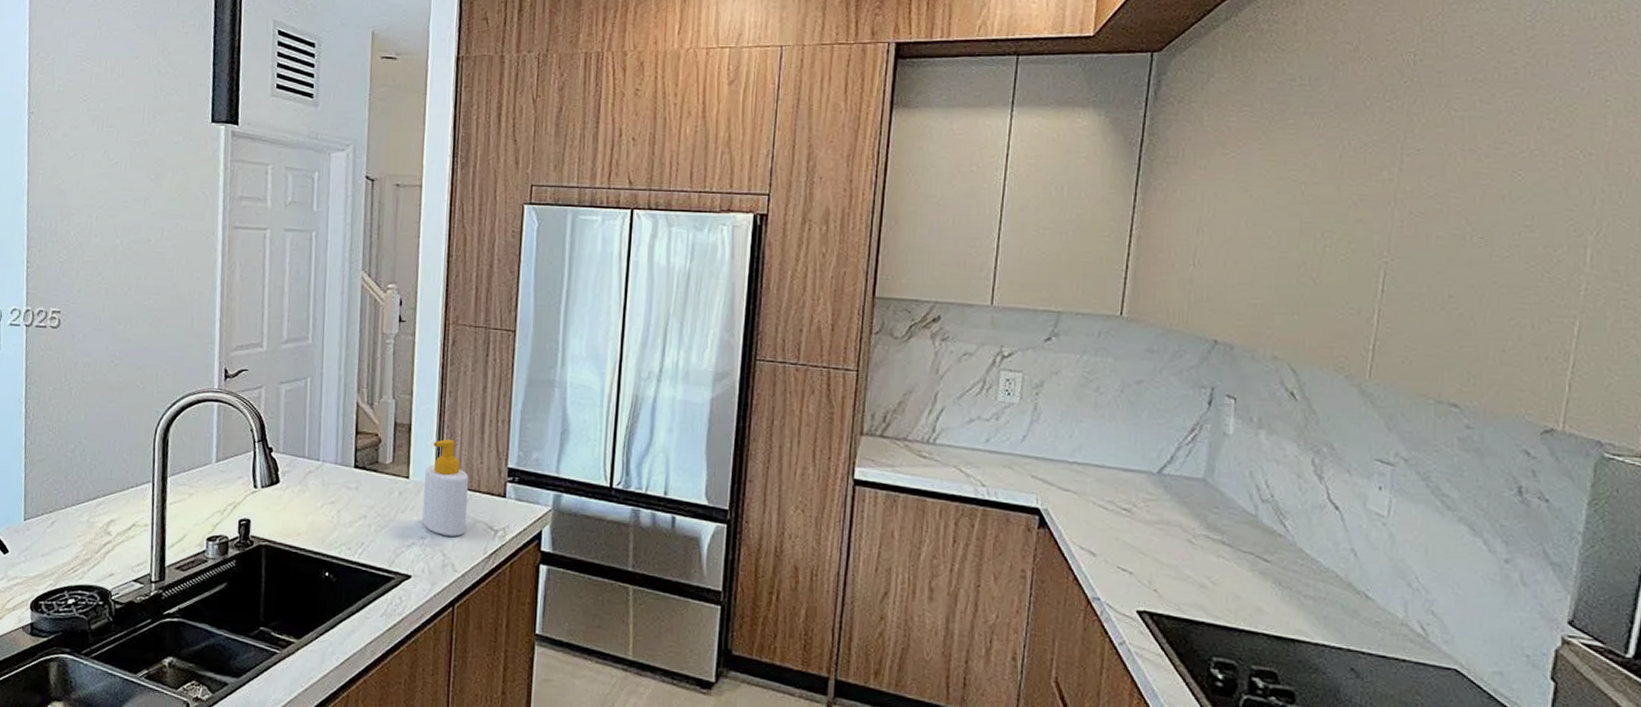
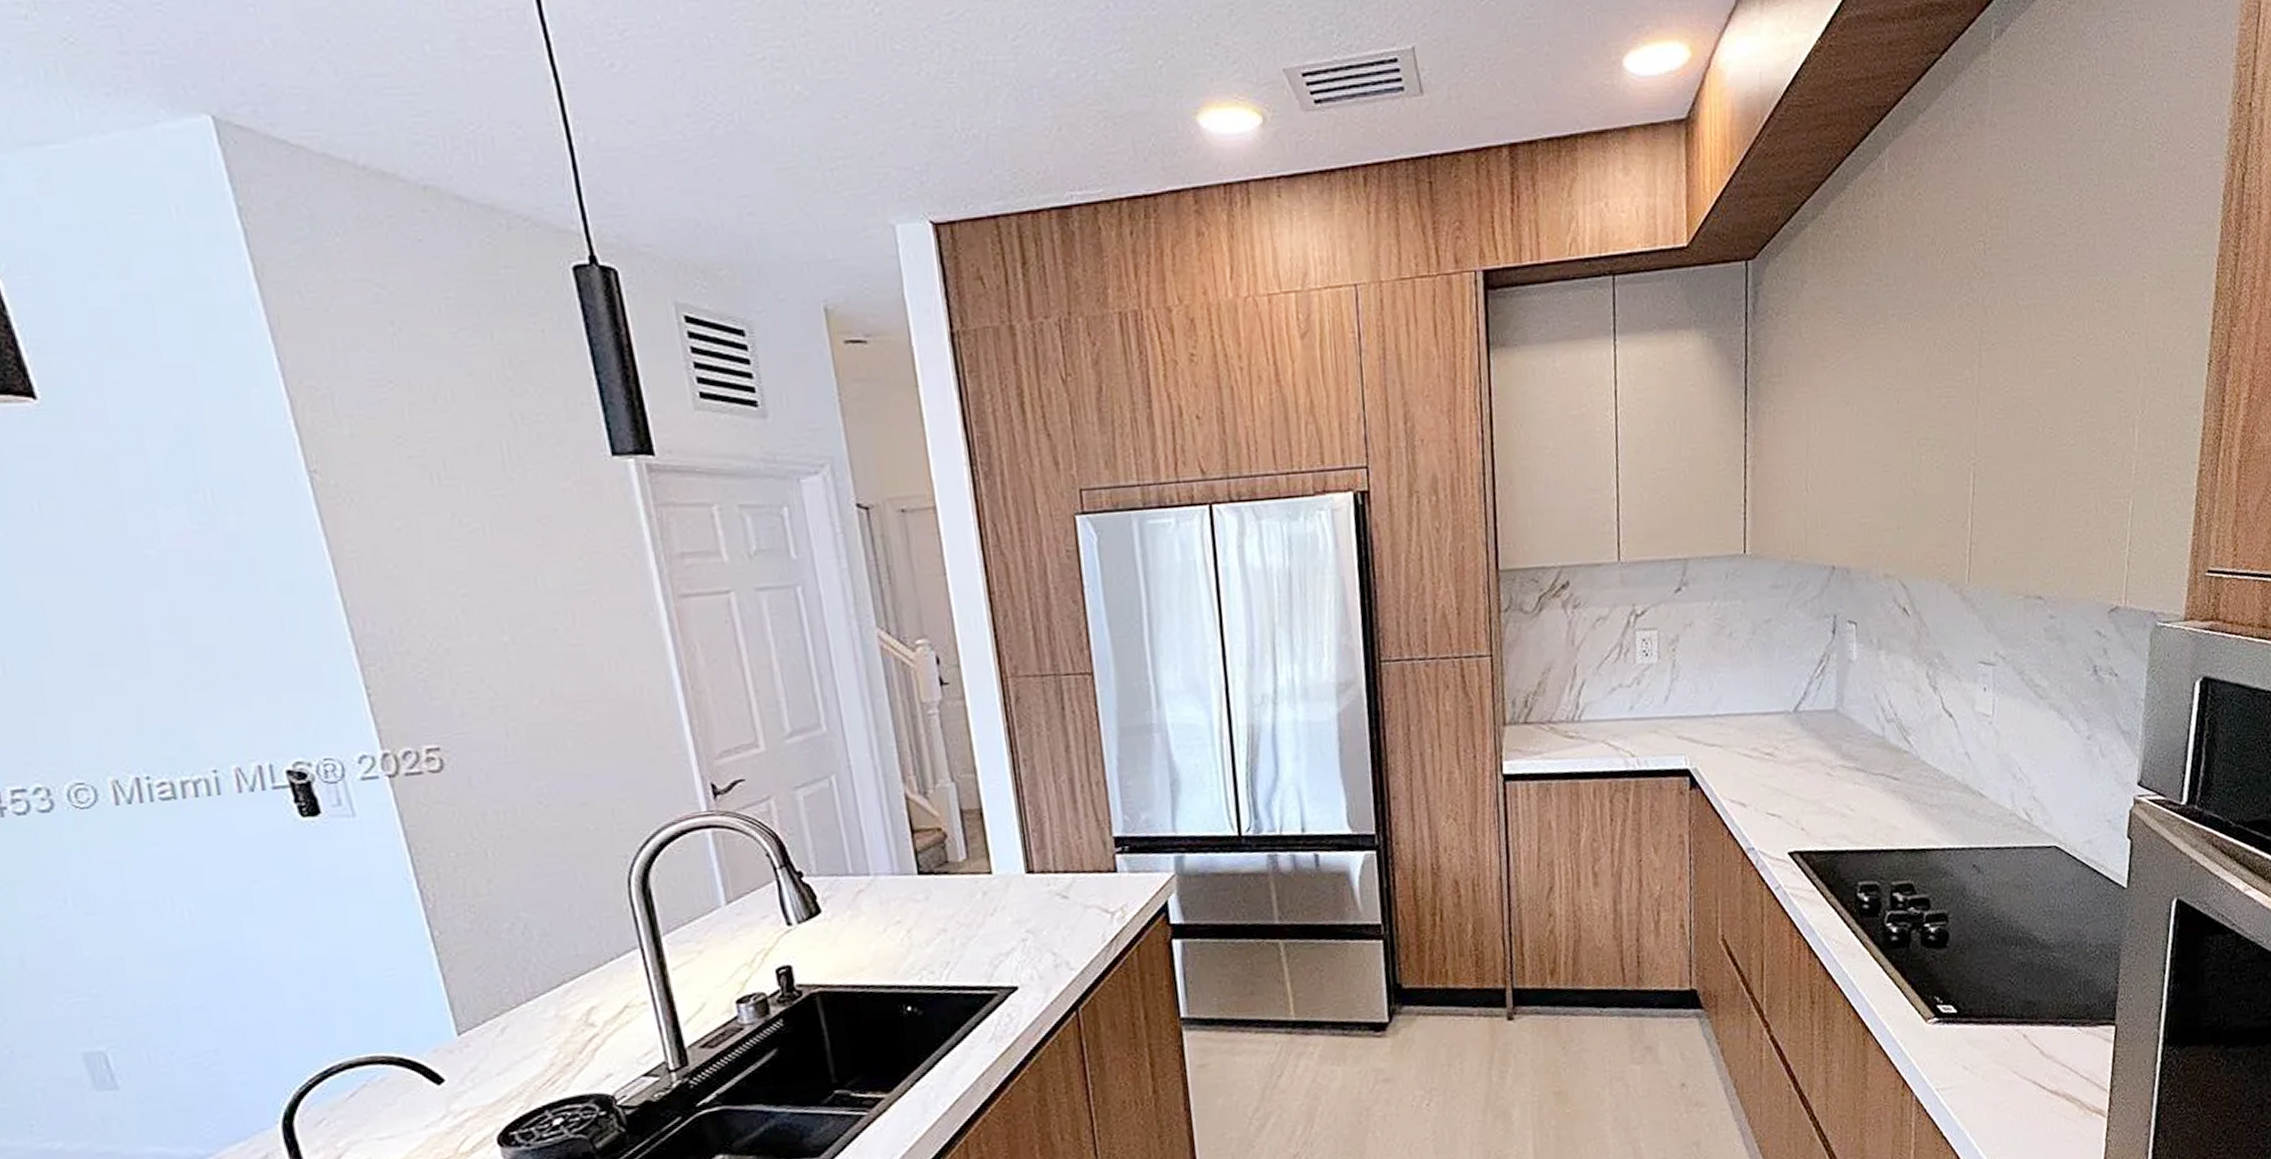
soap bottle: present [422,439,469,537] -> none [1010,817,1076,932]

